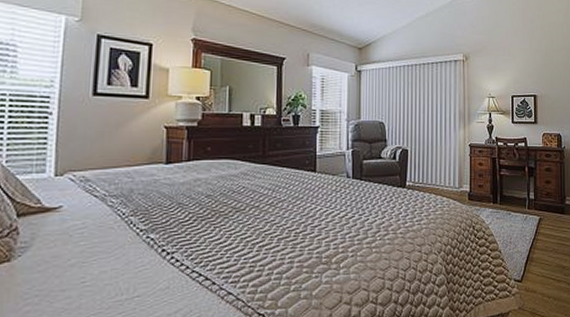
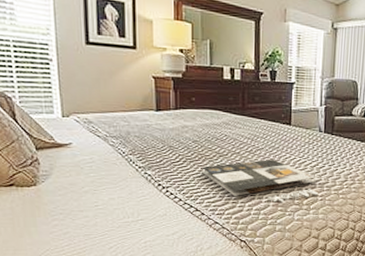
magazine: none [215,211,349,263] -> present [202,158,319,203]

